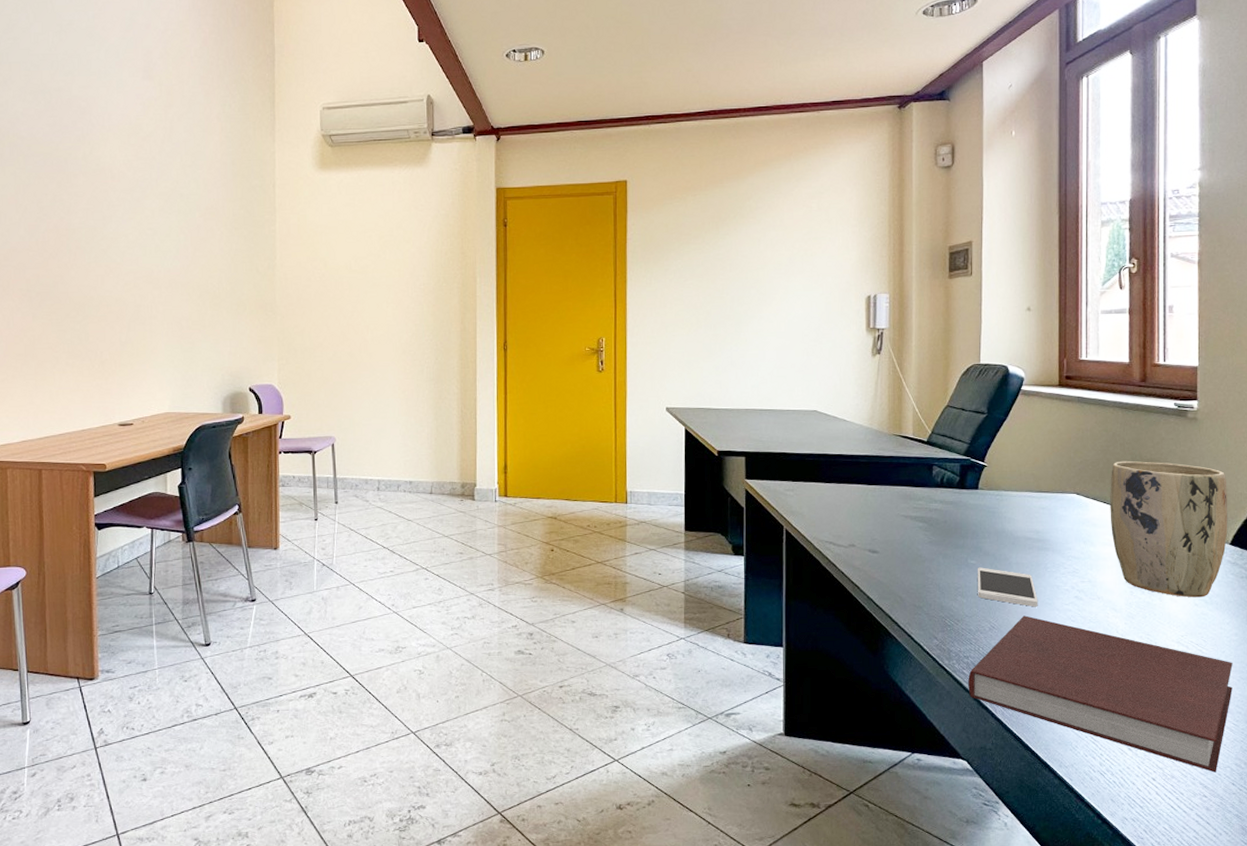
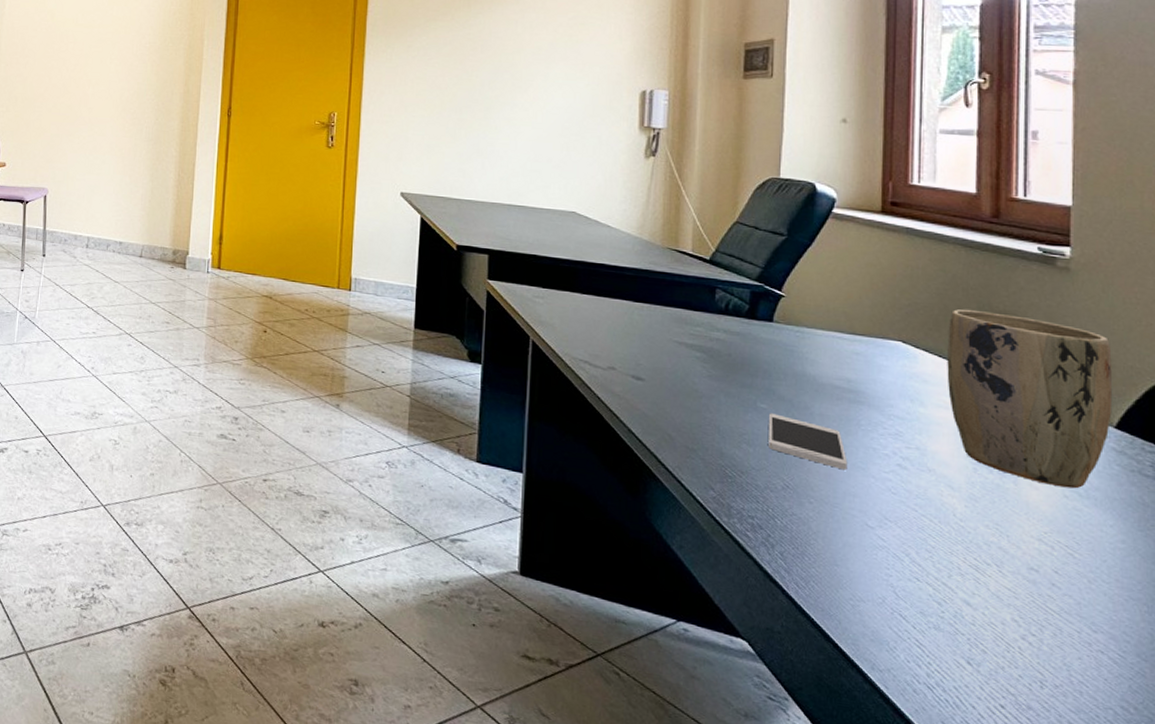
notebook: present [968,615,1233,773] -> none [752,478,1118,713]

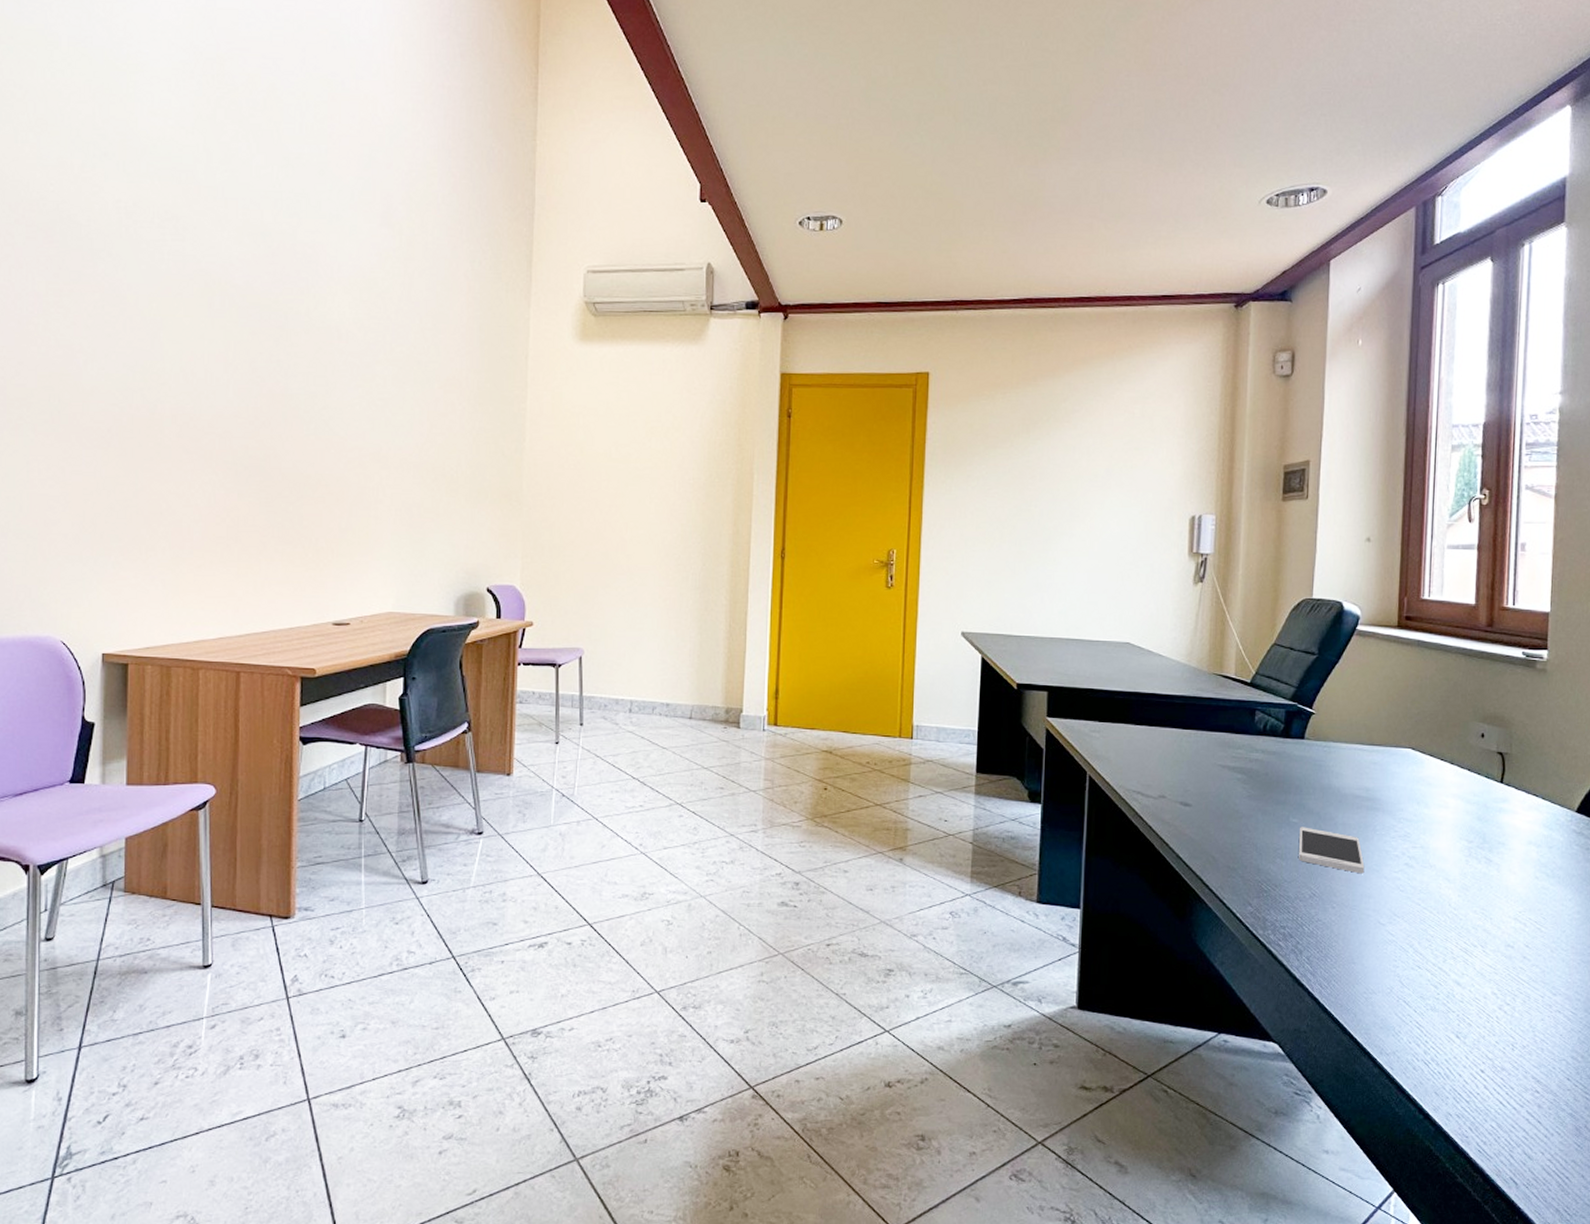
plant pot: present [947,309,1113,489] -> none [1447,714,1576,870]

